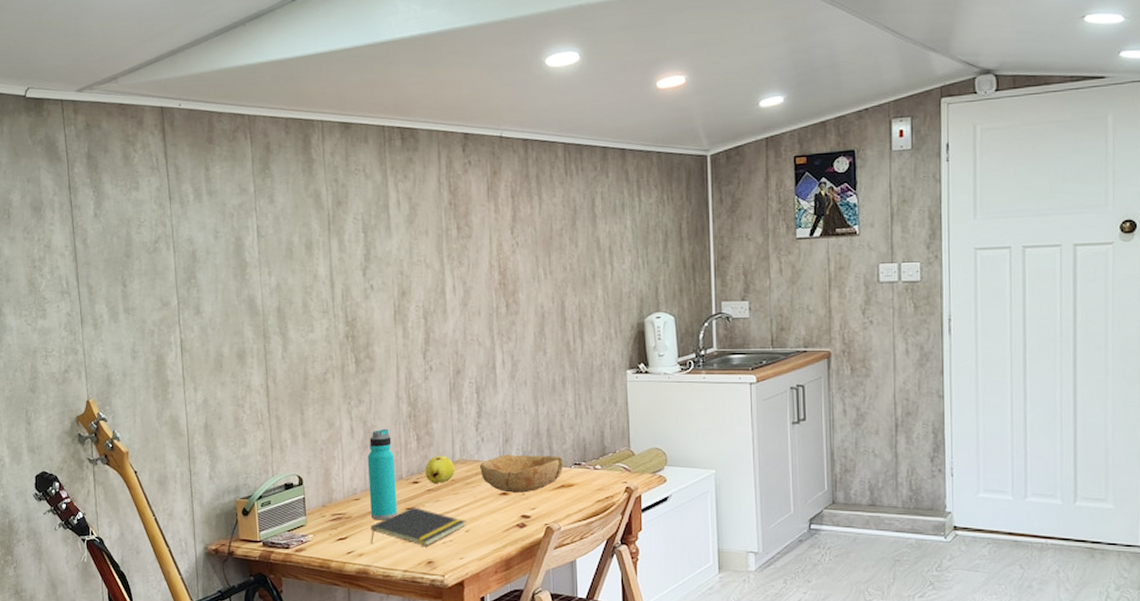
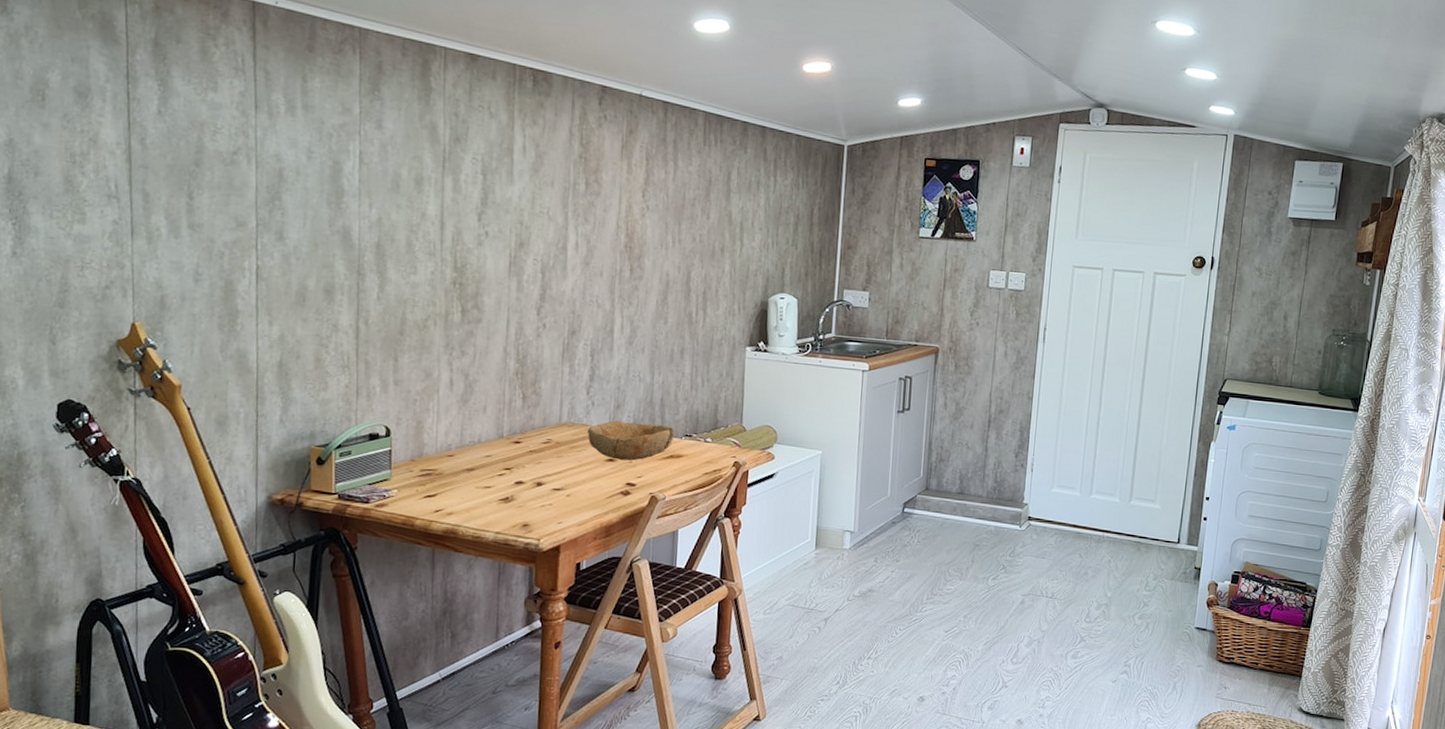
water bottle: present [367,429,397,519] -> none [464,384,497,479]
notepad: present [371,507,466,546] -> none [462,467,568,509]
fruit: present [425,456,456,483] -> none [528,416,562,445]

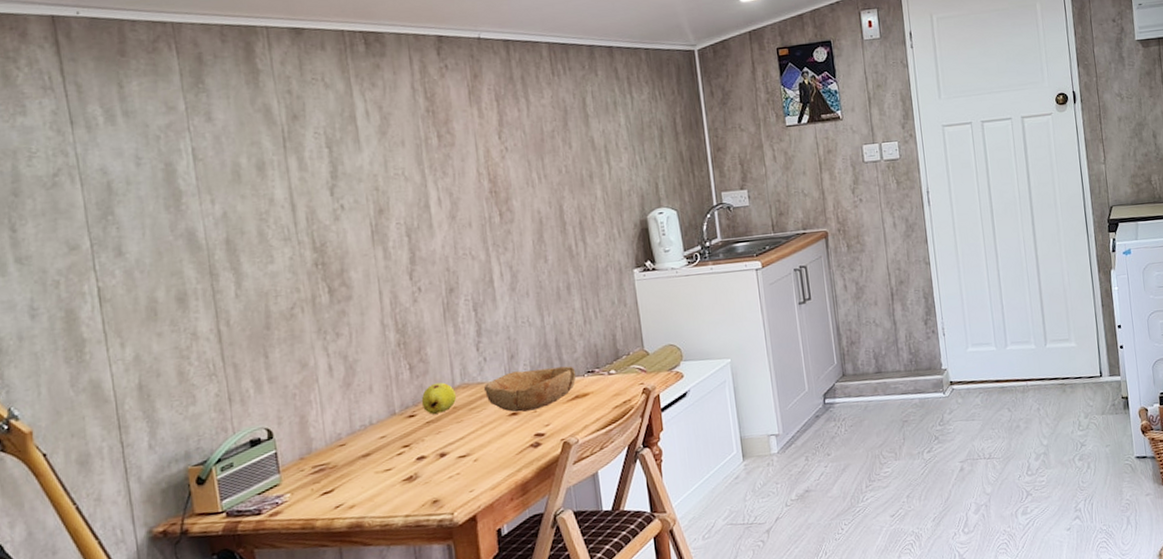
fruit: none [528,416,562,445] -> present [421,382,457,414]

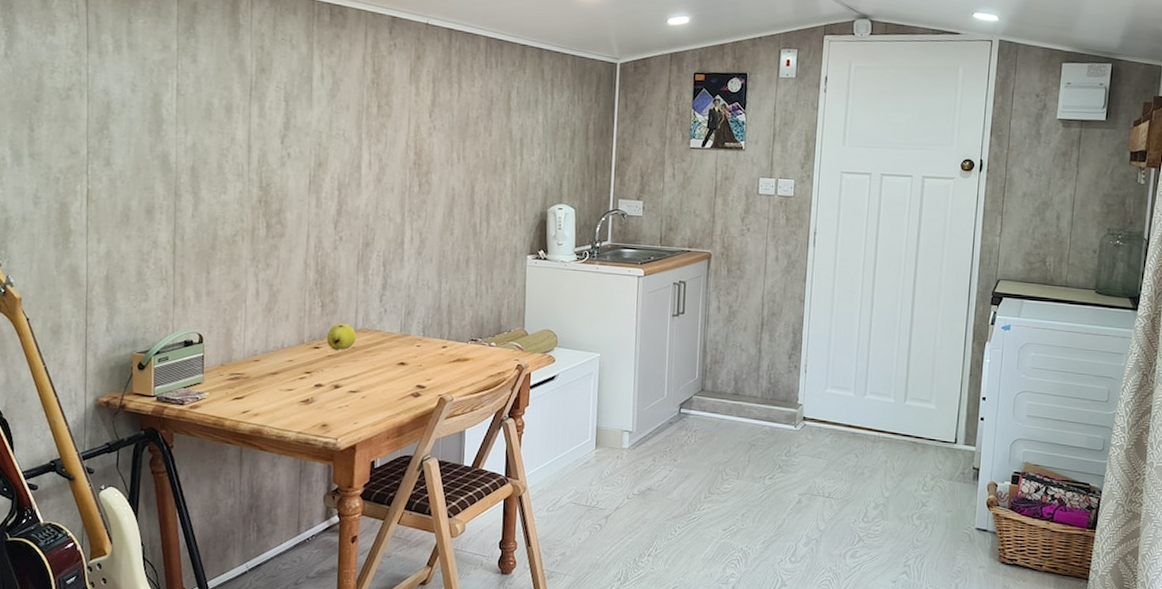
bowl: present [483,366,577,413] -> none [380,326,461,364]

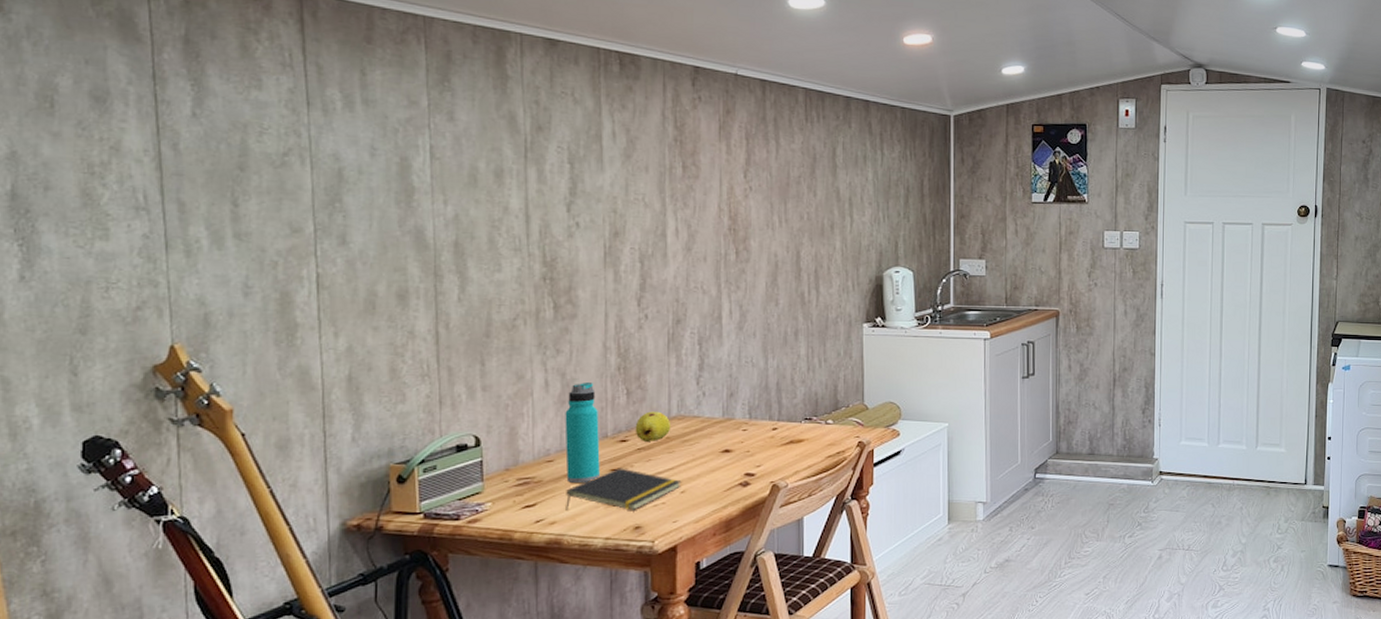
notepad: none [267,371,363,410] -> present [566,468,682,510]
water bottle: none [269,294,298,382] -> present [565,383,600,483]

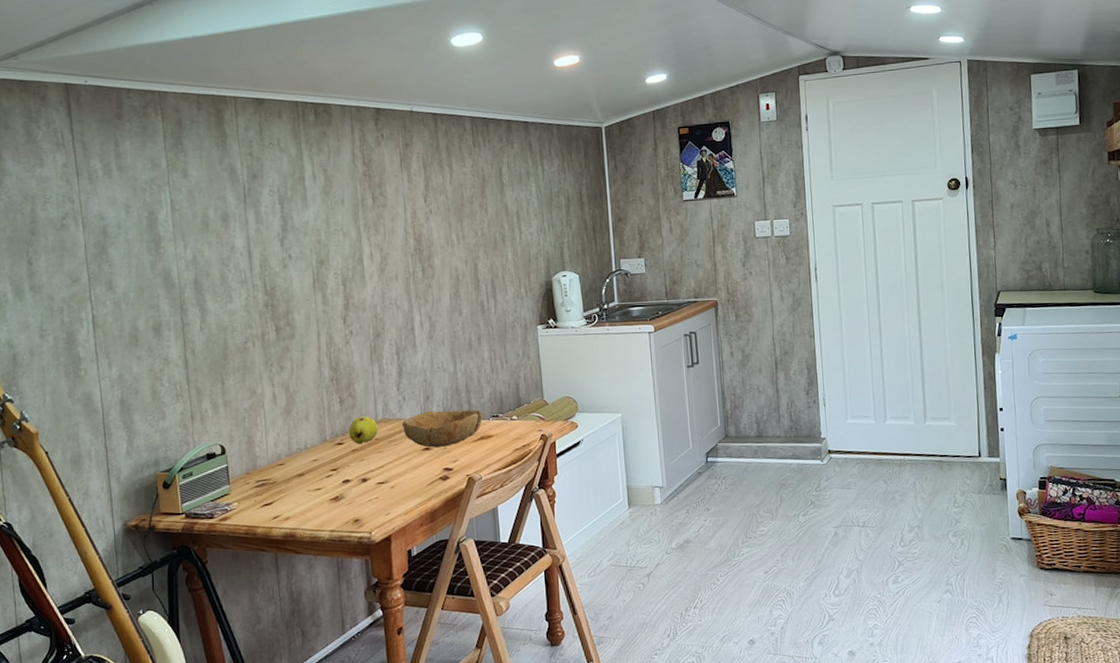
water bottle: present [565,383,600,483] -> none [291,394,322,483]
notepad: present [566,468,682,510] -> none [296,468,391,507]
bowl: none [699,409,794,450] -> present [402,409,483,448]

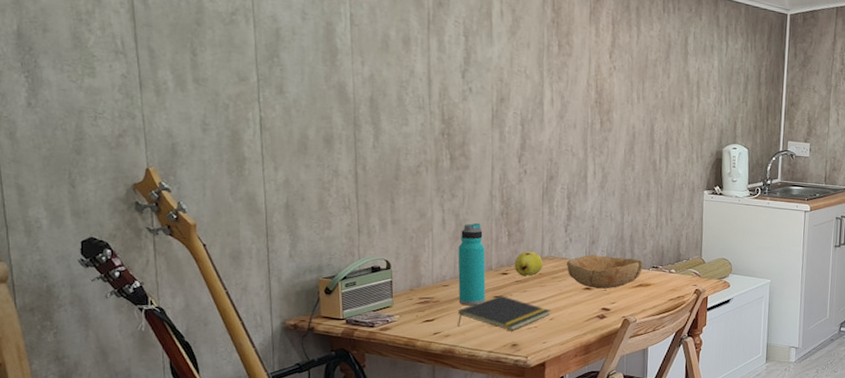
water bottle: none [291,394,322,483] -> present [458,223,486,305]
notepad: none [296,468,391,507] -> present [458,295,551,331]

